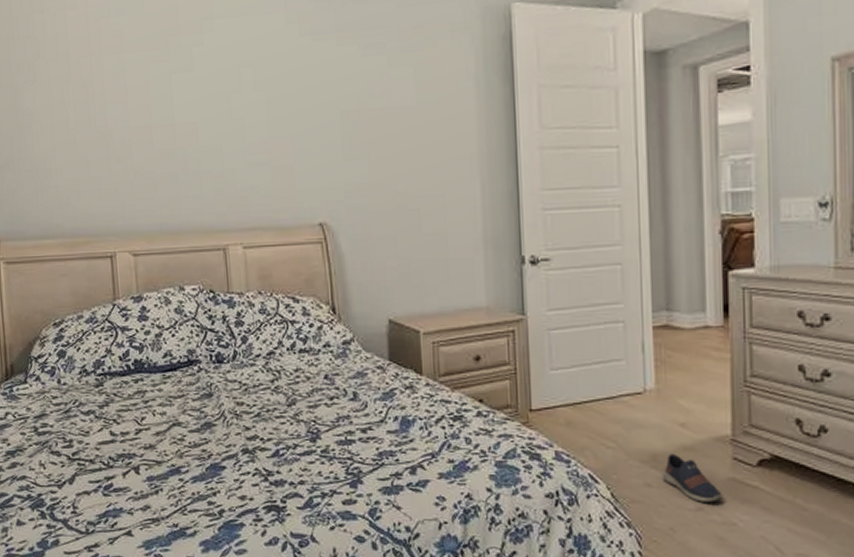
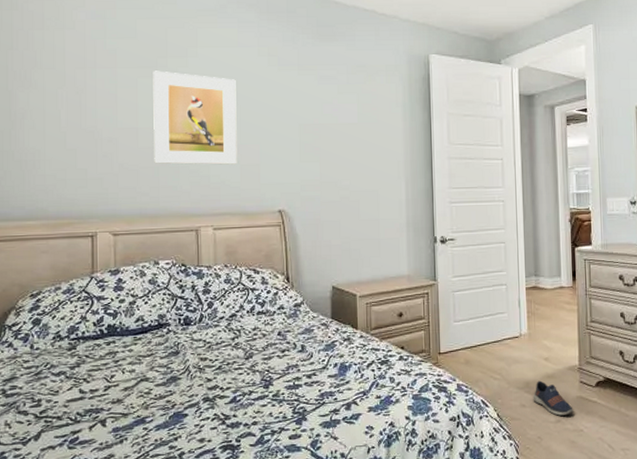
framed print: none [164,52,267,169] -> present [153,70,238,165]

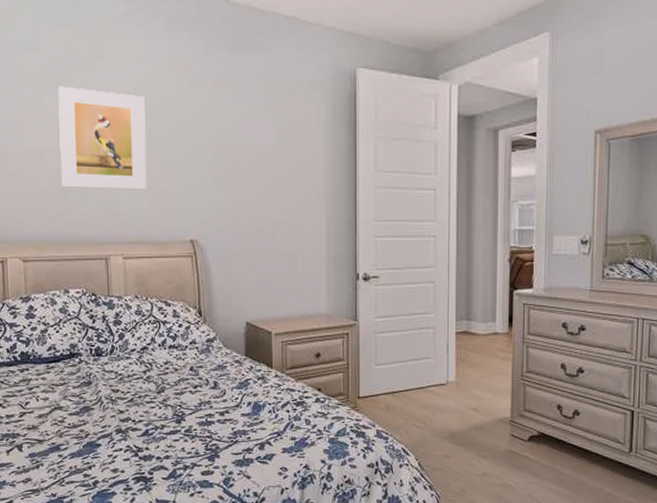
shoe: present [533,380,573,416] -> none [458,431,502,469]

